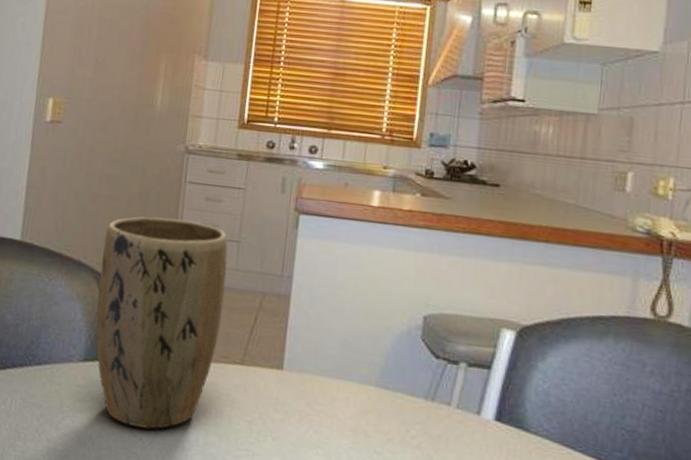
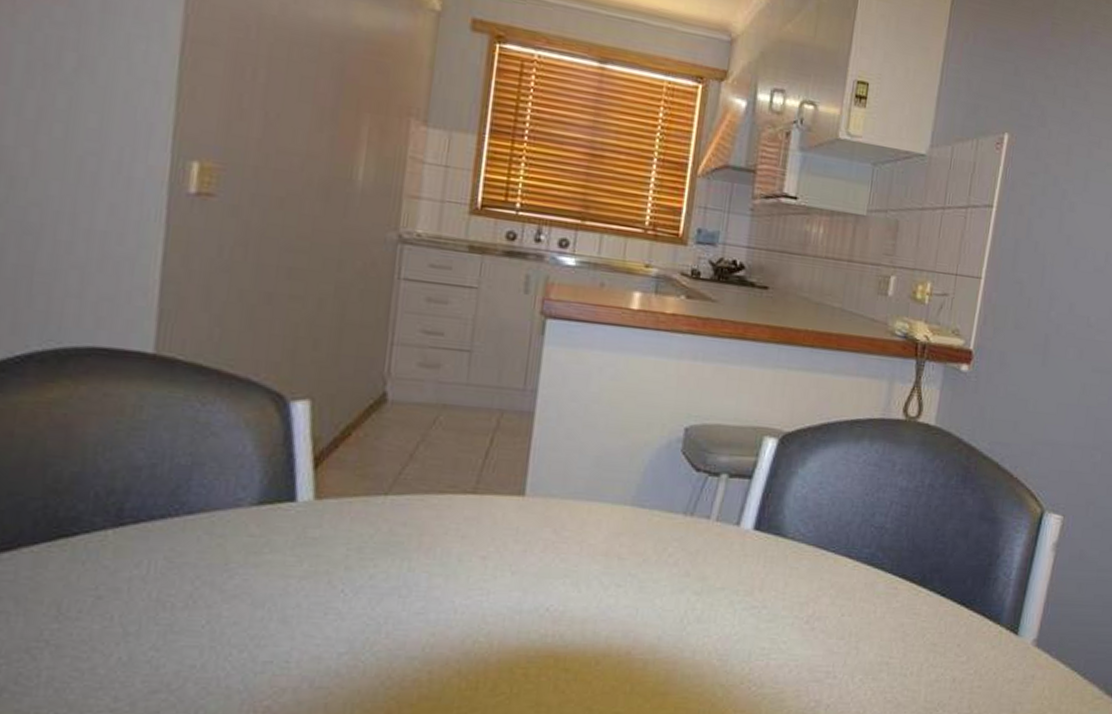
plant pot: present [96,216,228,429] -> none [275,321,456,578]

